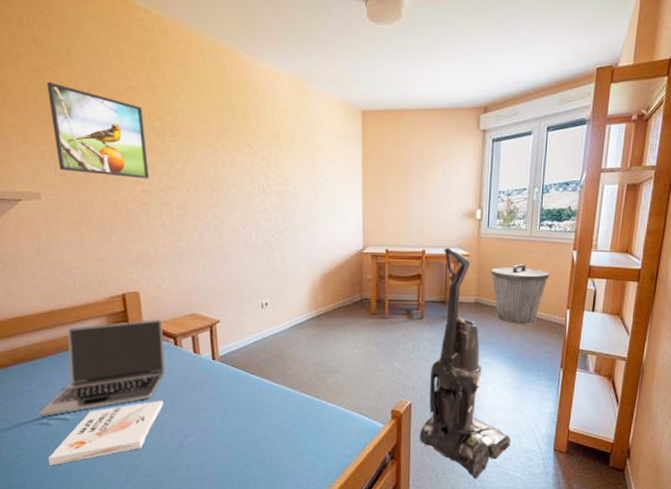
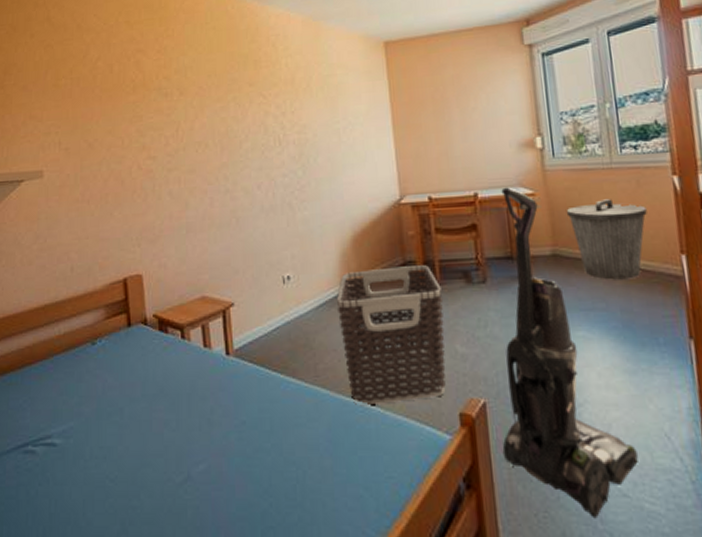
laptop: present [39,319,166,417] -> none [23,306,171,443]
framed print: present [47,81,150,179] -> none [57,56,156,145]
book: present [49,400,164,466] -> none [30,413,168,511]
clothes hamper: none [305,302,389,402] -> present [337,265,446,406]

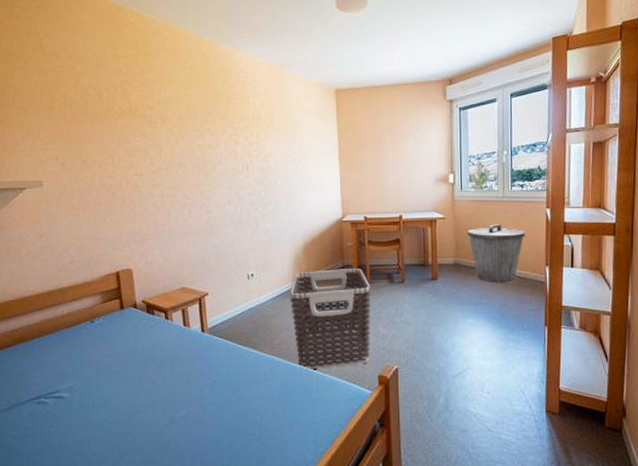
vacuum cleaner: present [501,187,638,519] -> none [407,212,501,445]

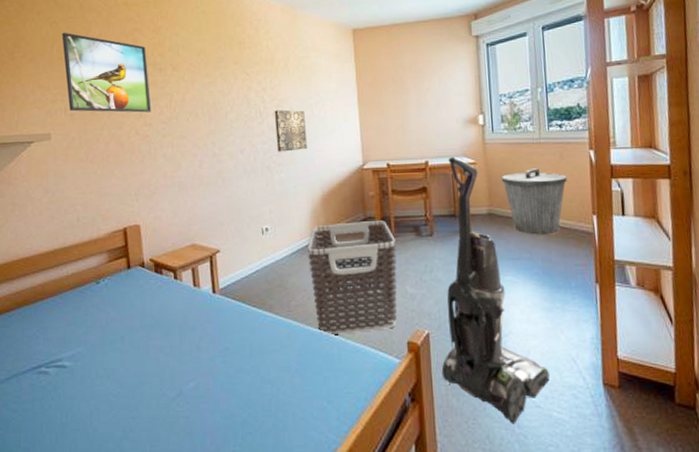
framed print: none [51,81,142,163] -> present [62,32,152,113]
wall art: none [260,164,291,204] -> present [274,110,307,152]
vacuum cleaner: none [407,212,501,445] -> present [441,156,550,425]

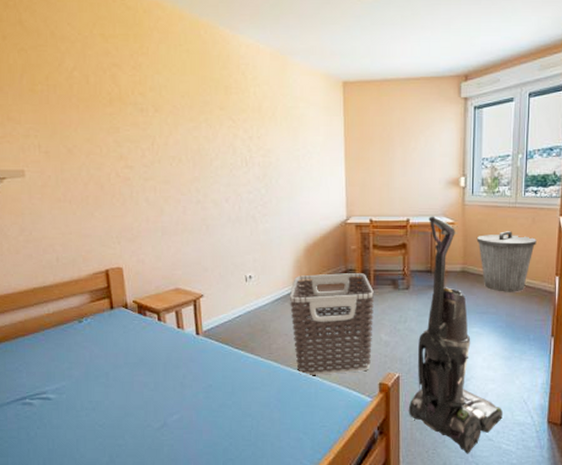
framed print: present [62,32,152,113] -> none [32,61,133,154]
wall art: present [274,110,307,152] -> none [260,160,292,203]

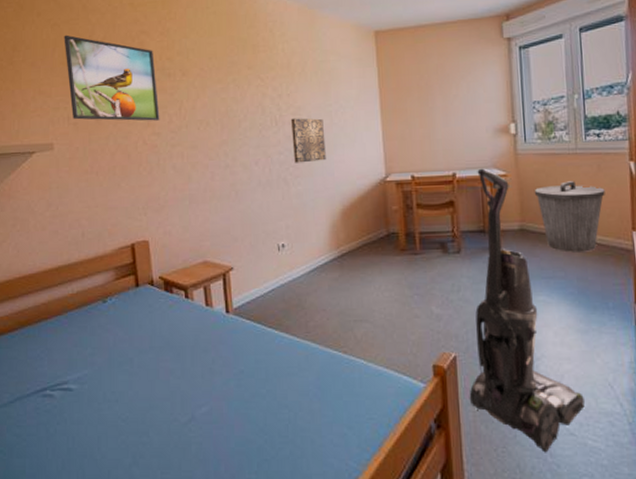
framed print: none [32,61,133,154] -> present [64,35,160,121]
wall art: none [260,160,292,203] -> present [290,118,326,163]
clothes hamper: present [290,273,375,376] -> none [327,236,422,358]

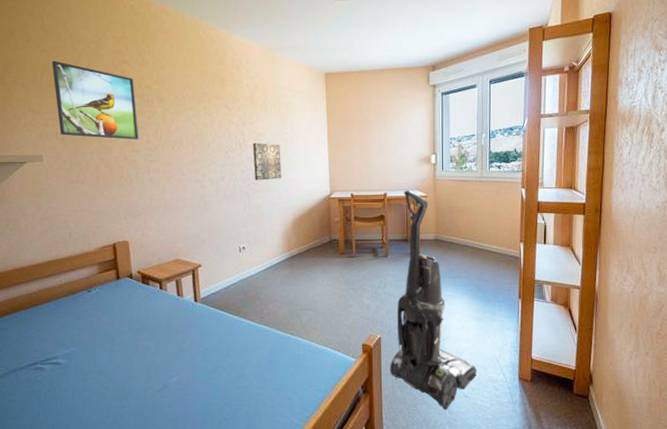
trash can: present [534,181,605,253] -> none [447,202,502,258]

